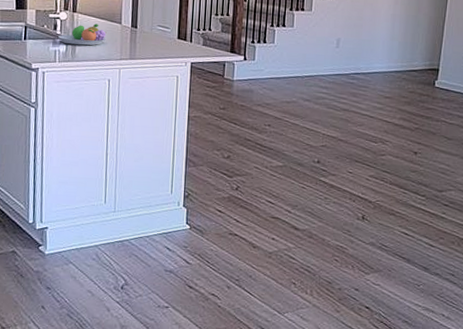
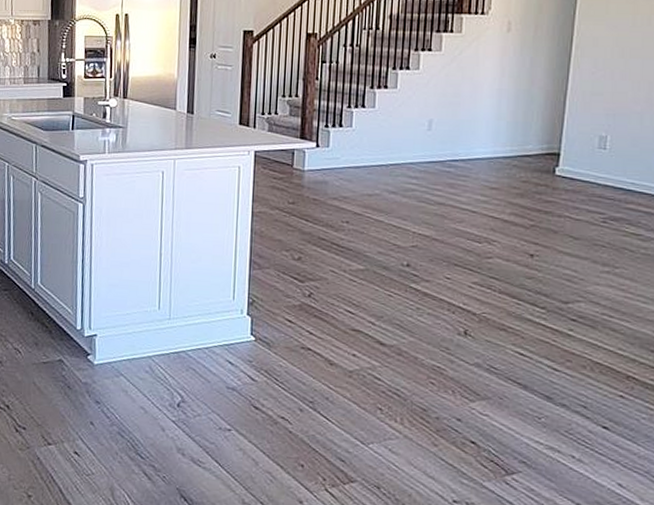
fruit bowl: present [58,24,107,46] -> none [108,110,160,135]

